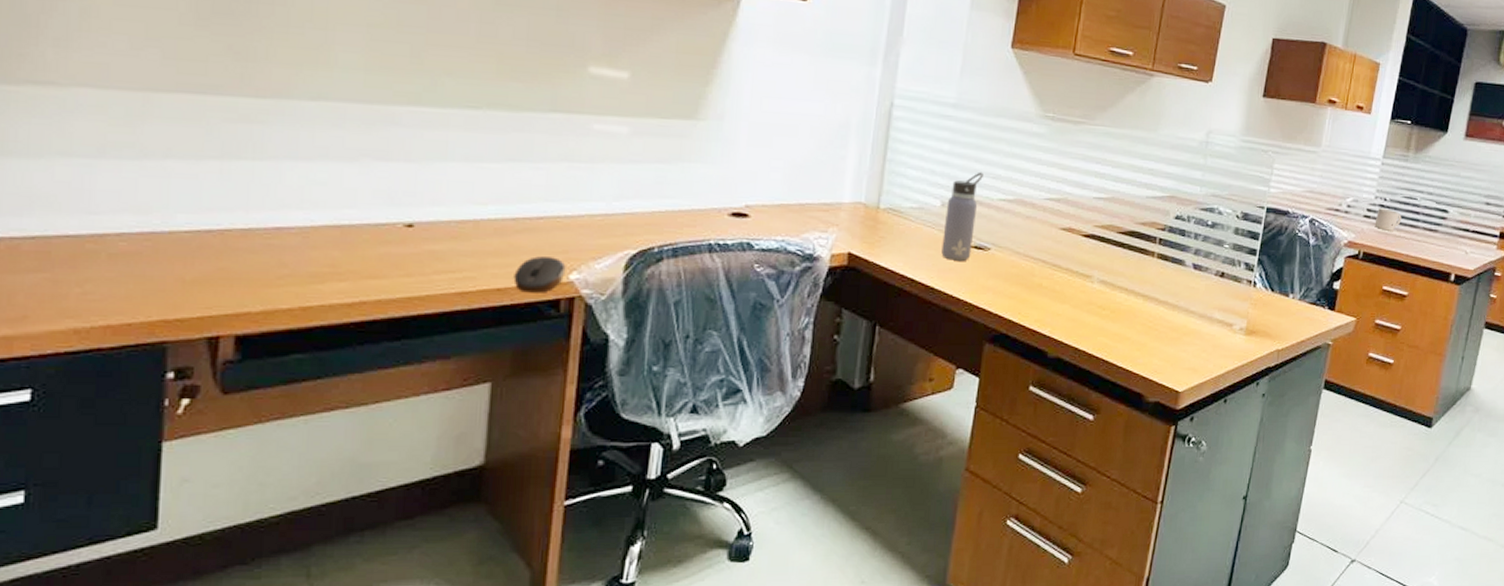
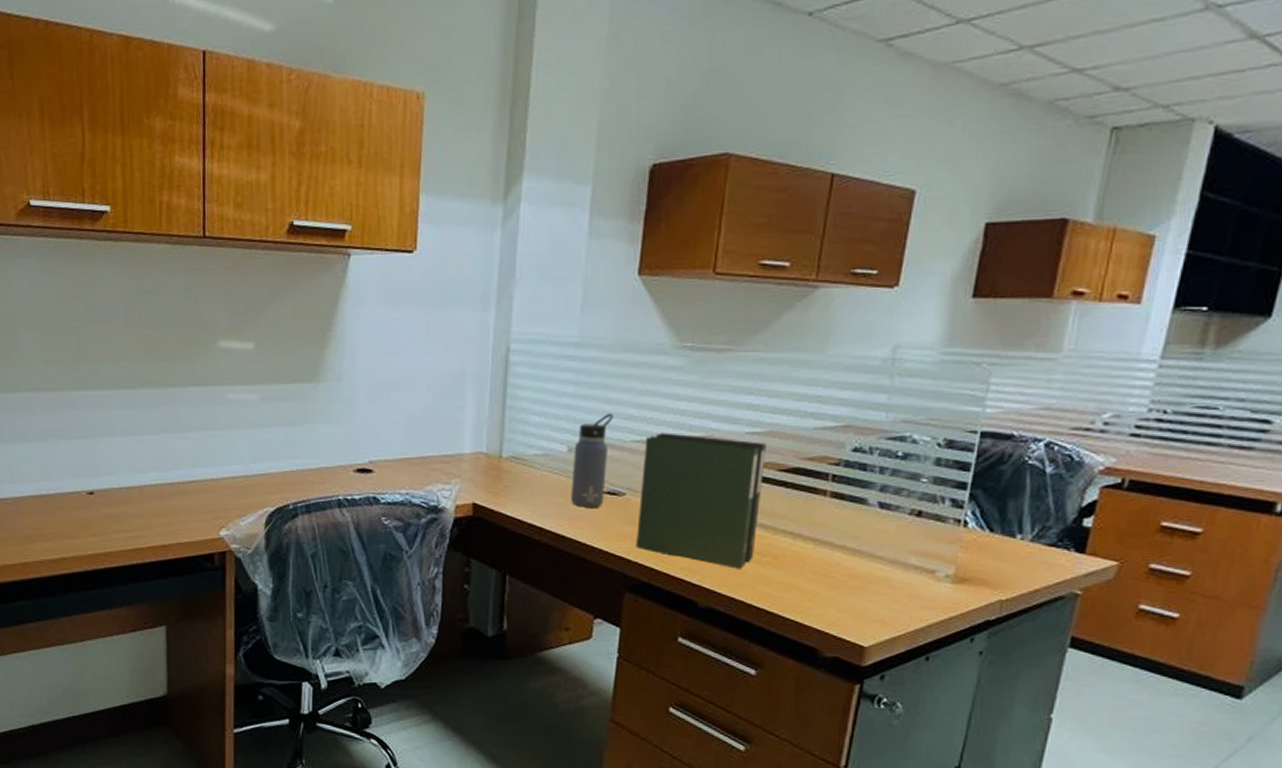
computer mouse: present [513,256,566,293] -> none [175,516,216,548]
binder: none [997,193,1109,321] -> present [636,432,767,569]
mug: present [1374,208,1402,231] -> none [1147,423,1192,452]

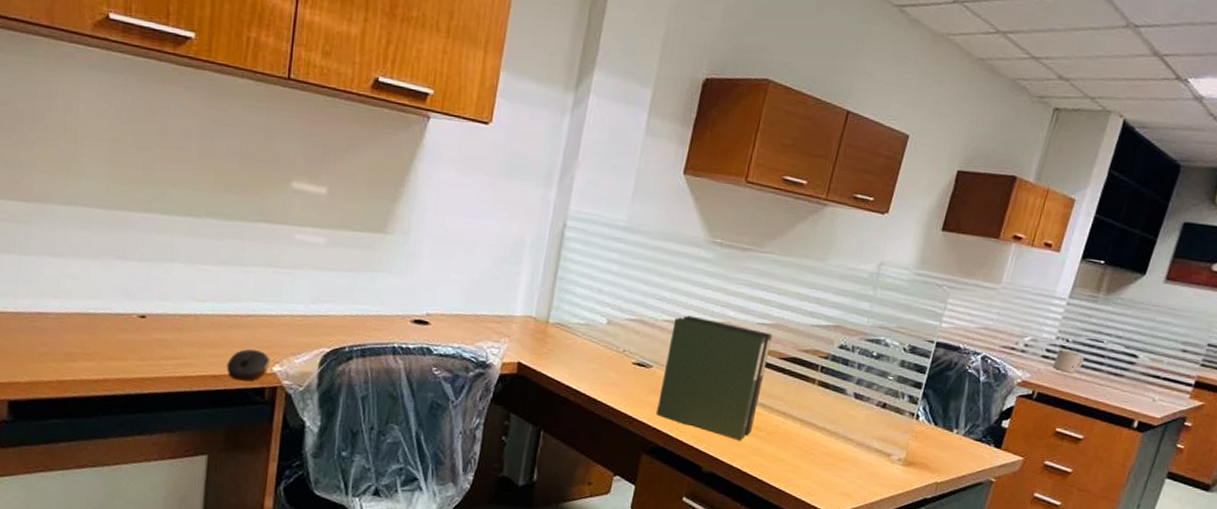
computer mouse: none [175,516,216,548] -> present [226,349,270,382]
water bottle: present [571,413,615,507] -> none [605,293,650,376]
mug: none [1147,423,1192,452] -> present [1053,349,1084,373]

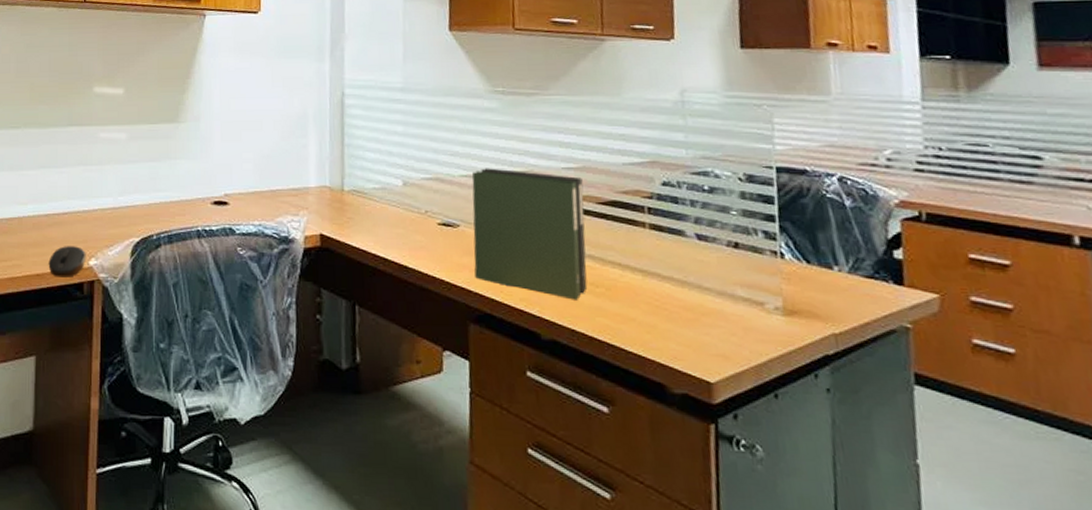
mug: present [1053,349,1084,373] -> none [932,159,972,186]

